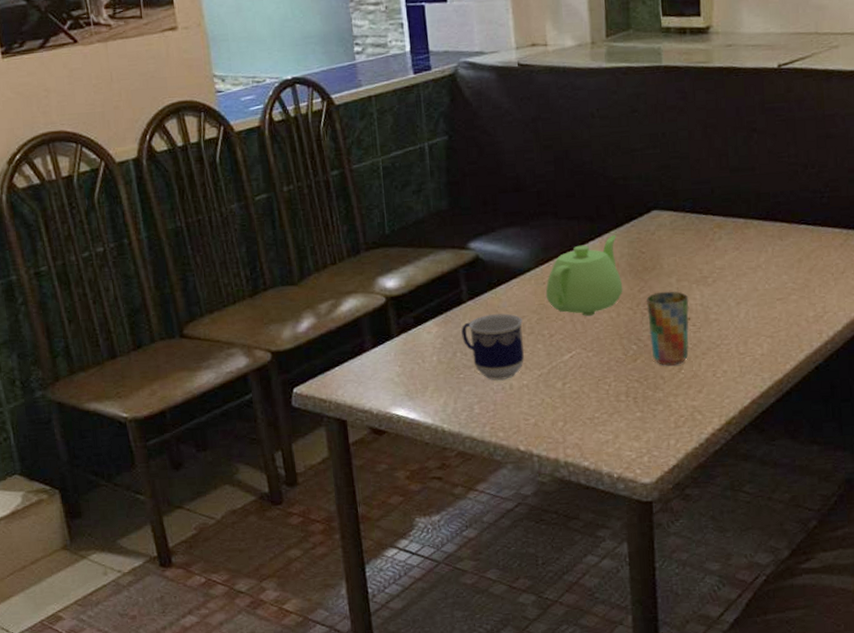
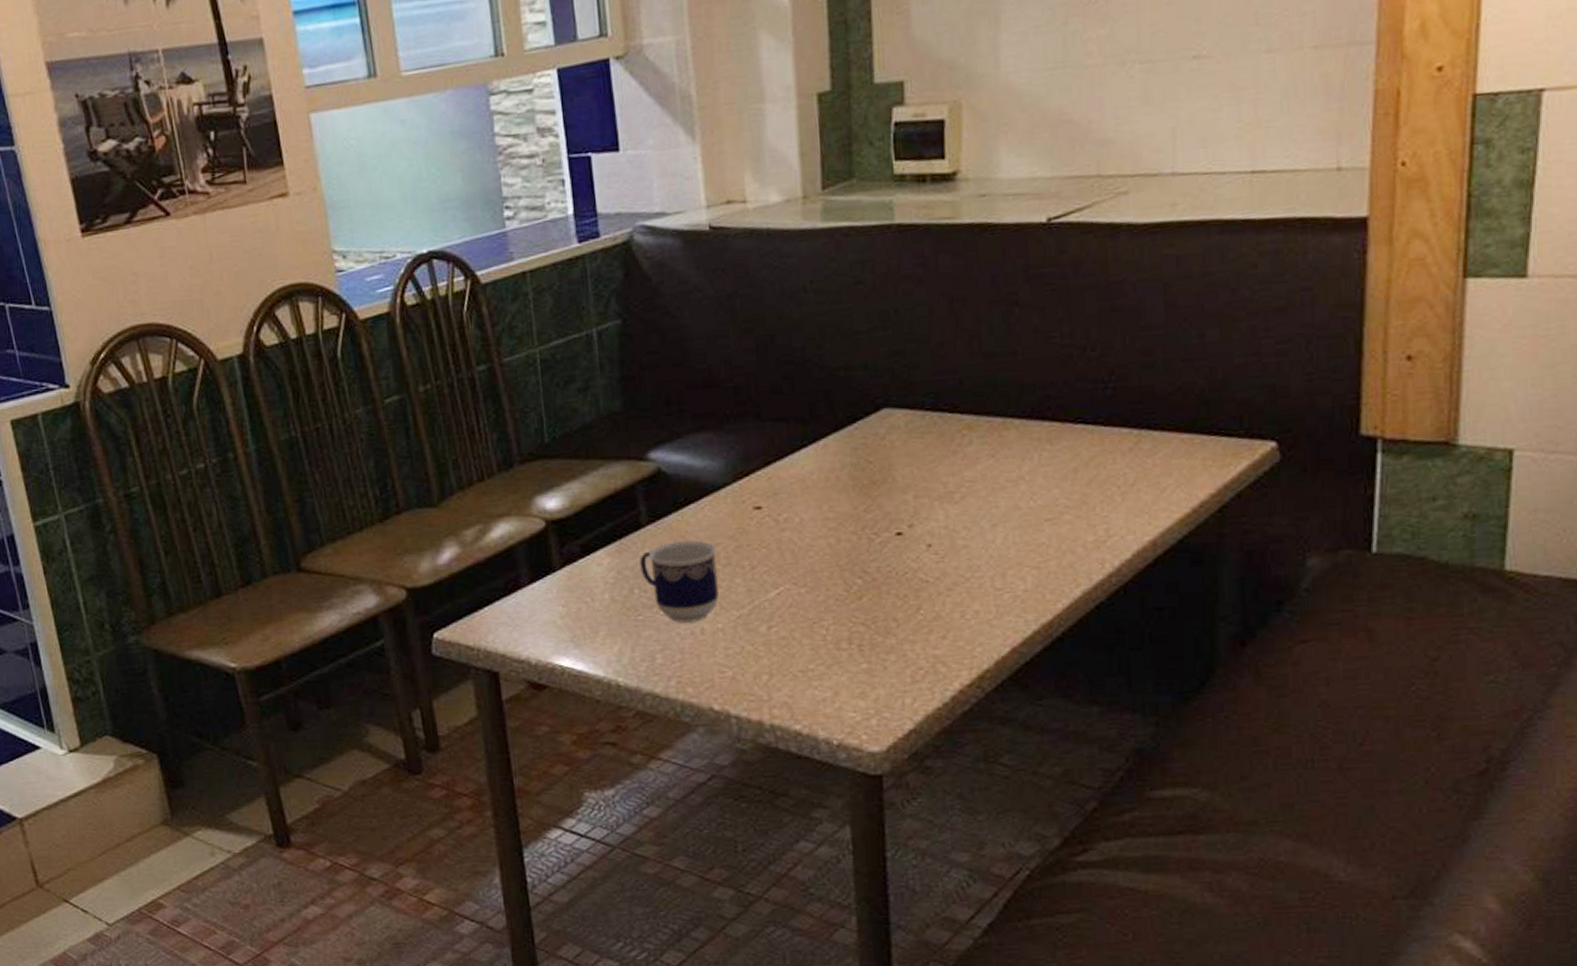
teapot: present [545,235,623,316] -> none [745,440,845,543]
cup: present [646,291,689,366] -> none [873,510,930,605]

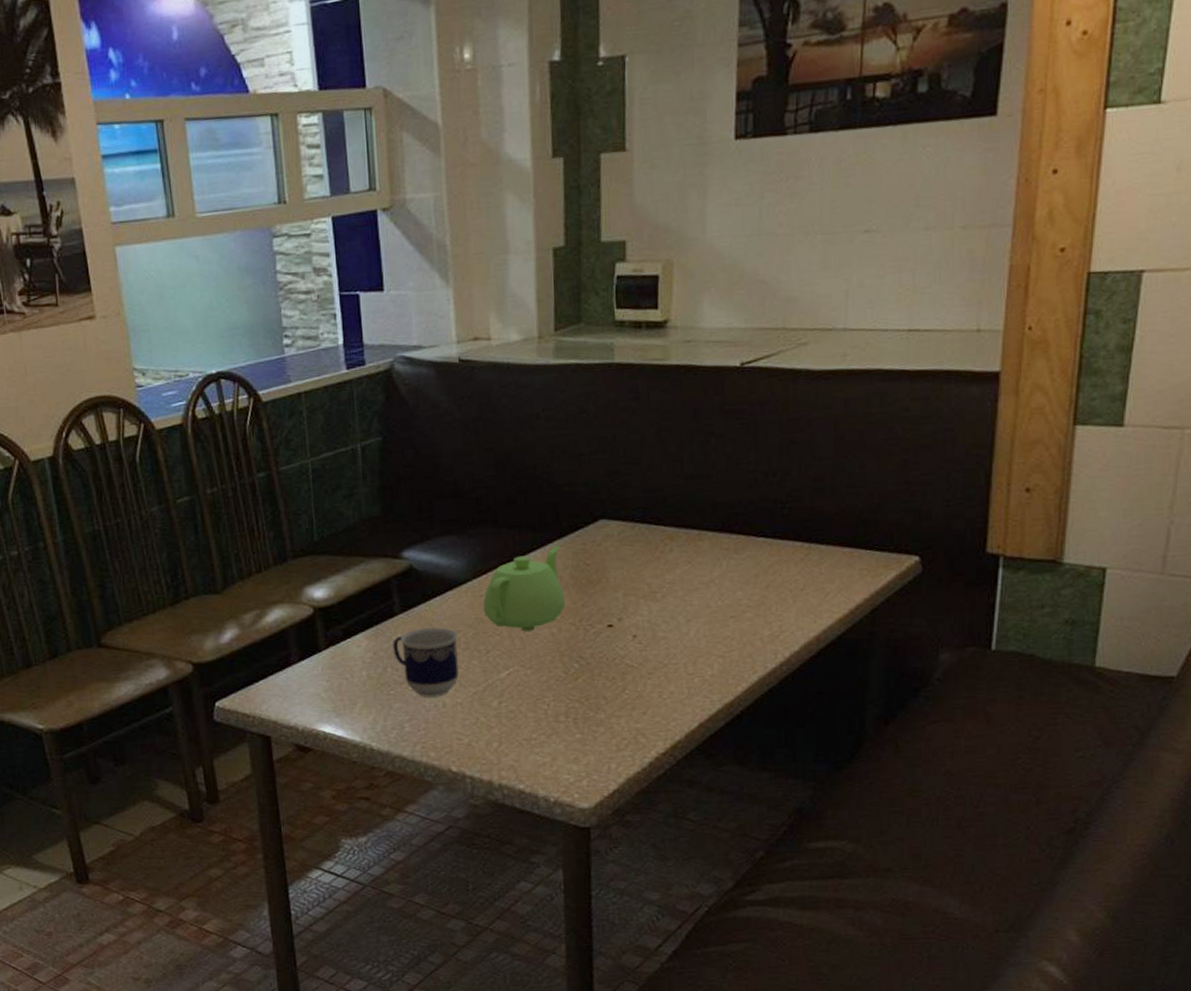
teapot: none [745,440,845,543] -> present [482,546,566,631]

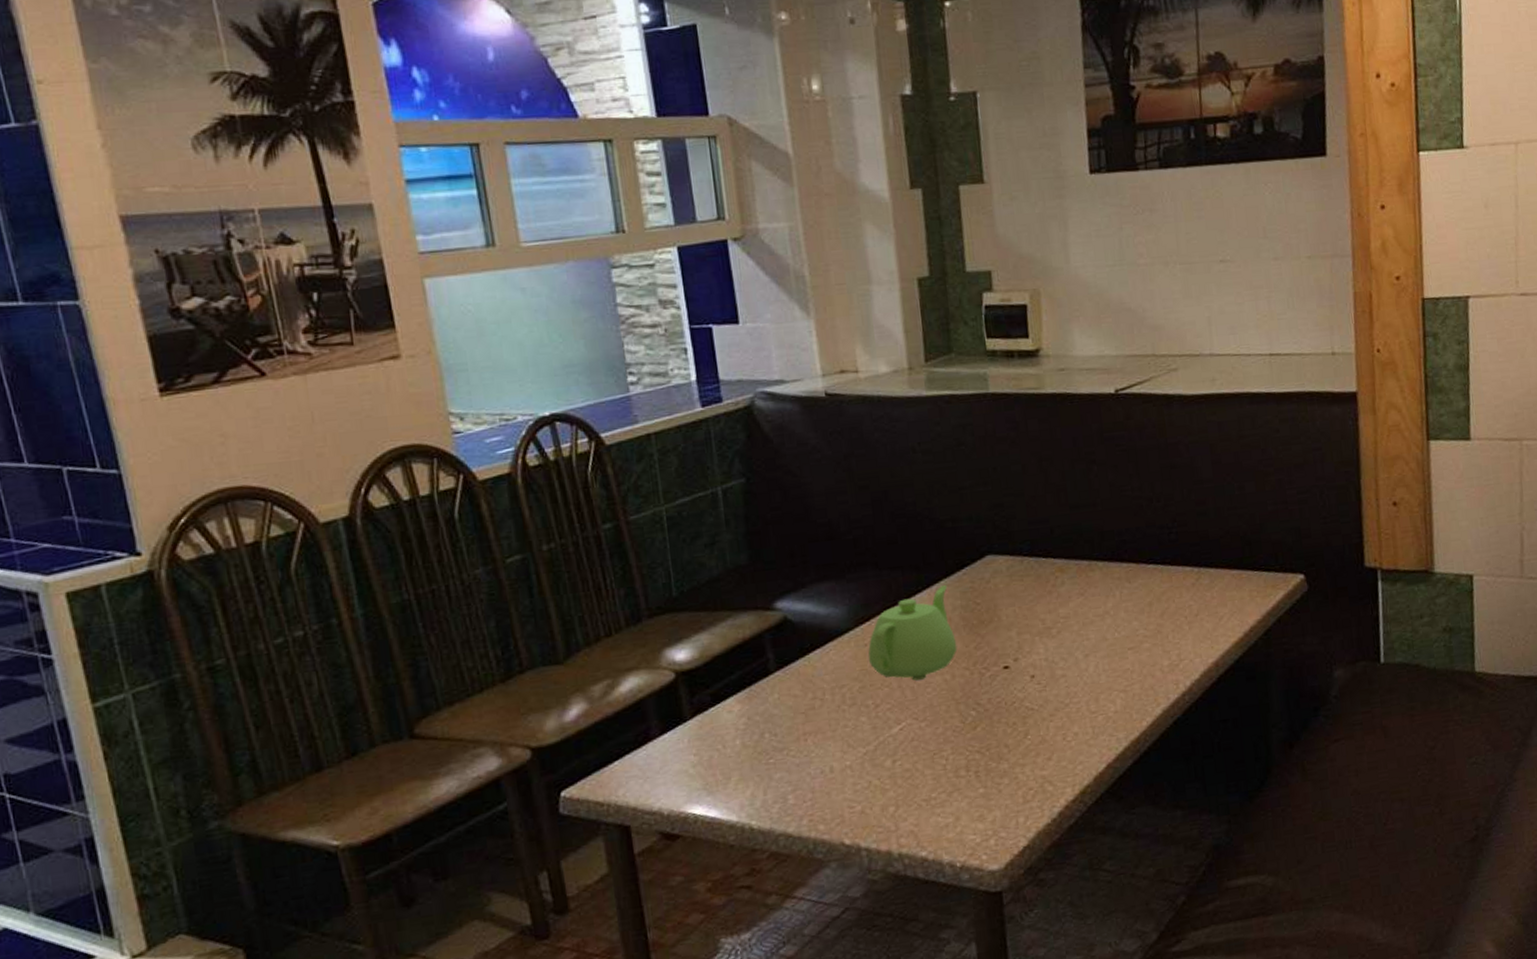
cup: present [393,627,459,698] -> none [769,683,846,763]

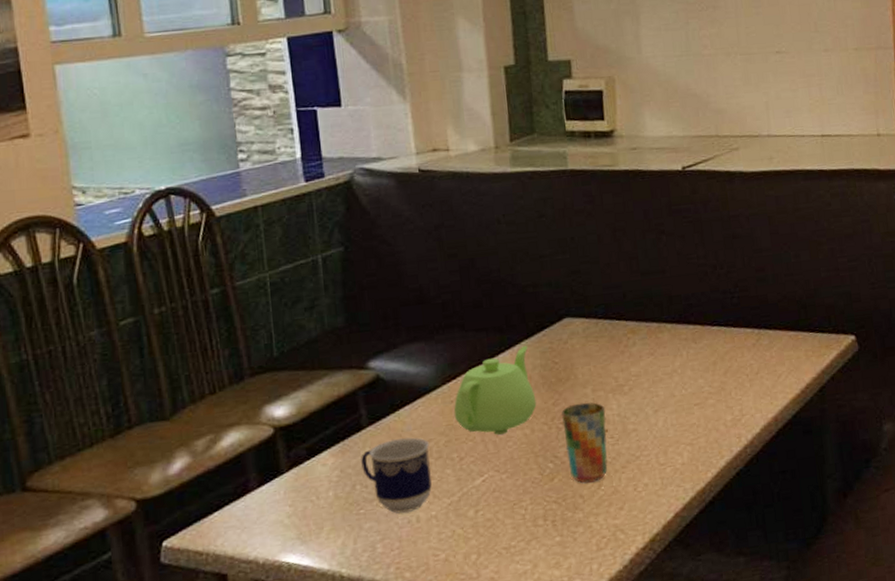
cup: none [769,683,846,763] -> present [361,437,432,514]
cup: none [983,645,1035,732] -> present [561,401,608,483]

